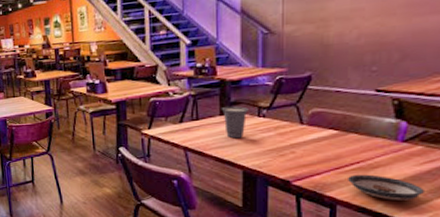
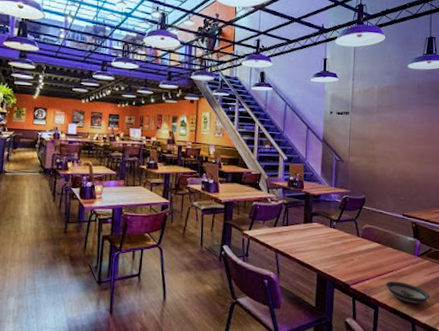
cup: present [221,106,250,139] -> none [305,216,325,245]

